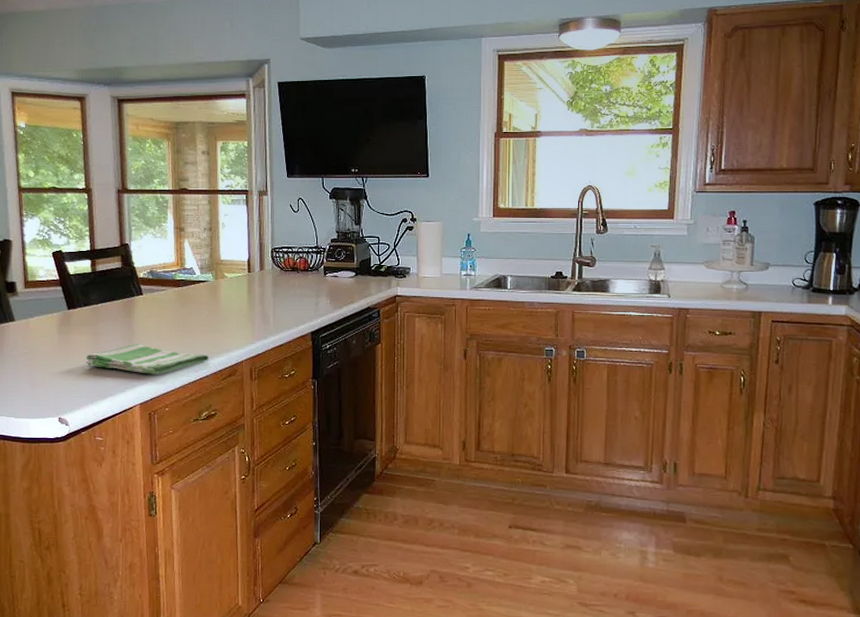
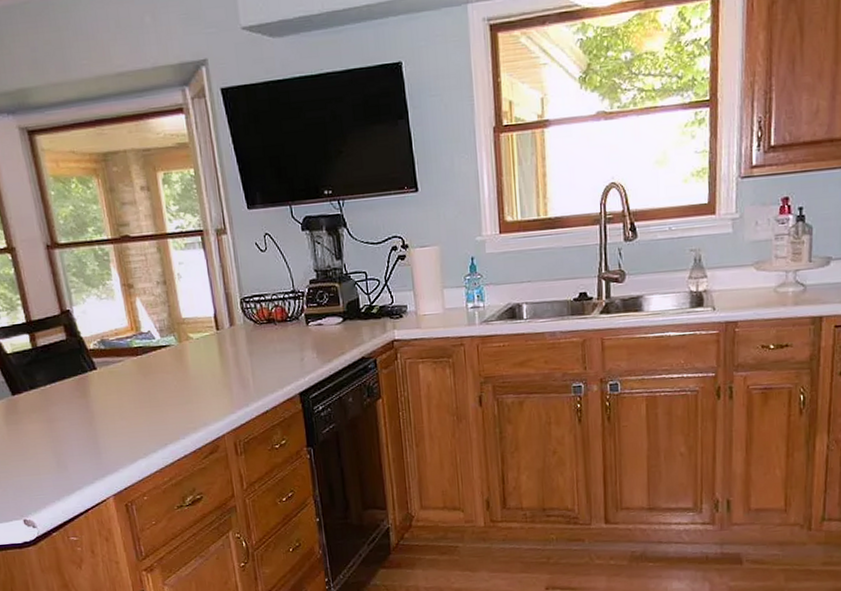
dish towel: present [85,344,209,375] -> none [43,427,185,461]

